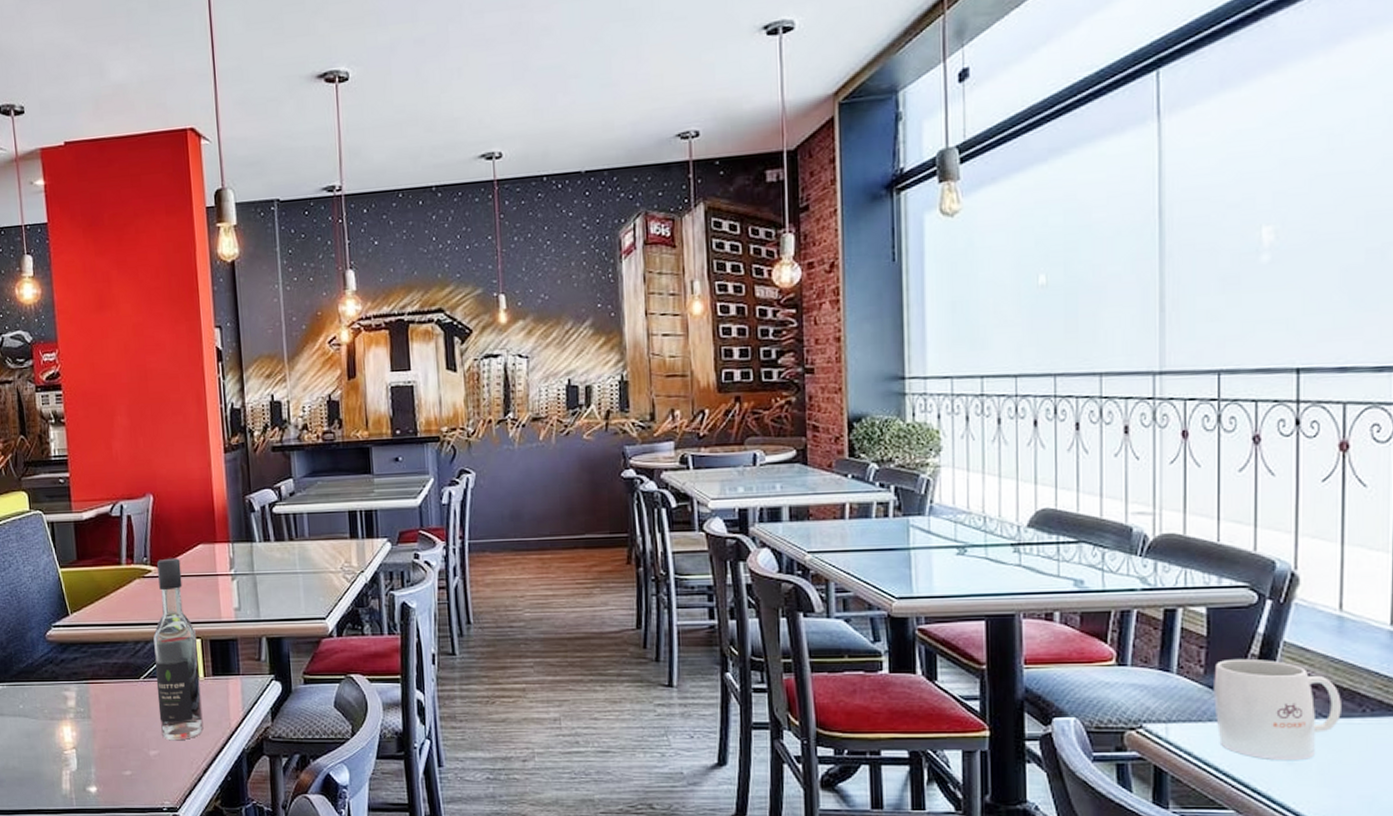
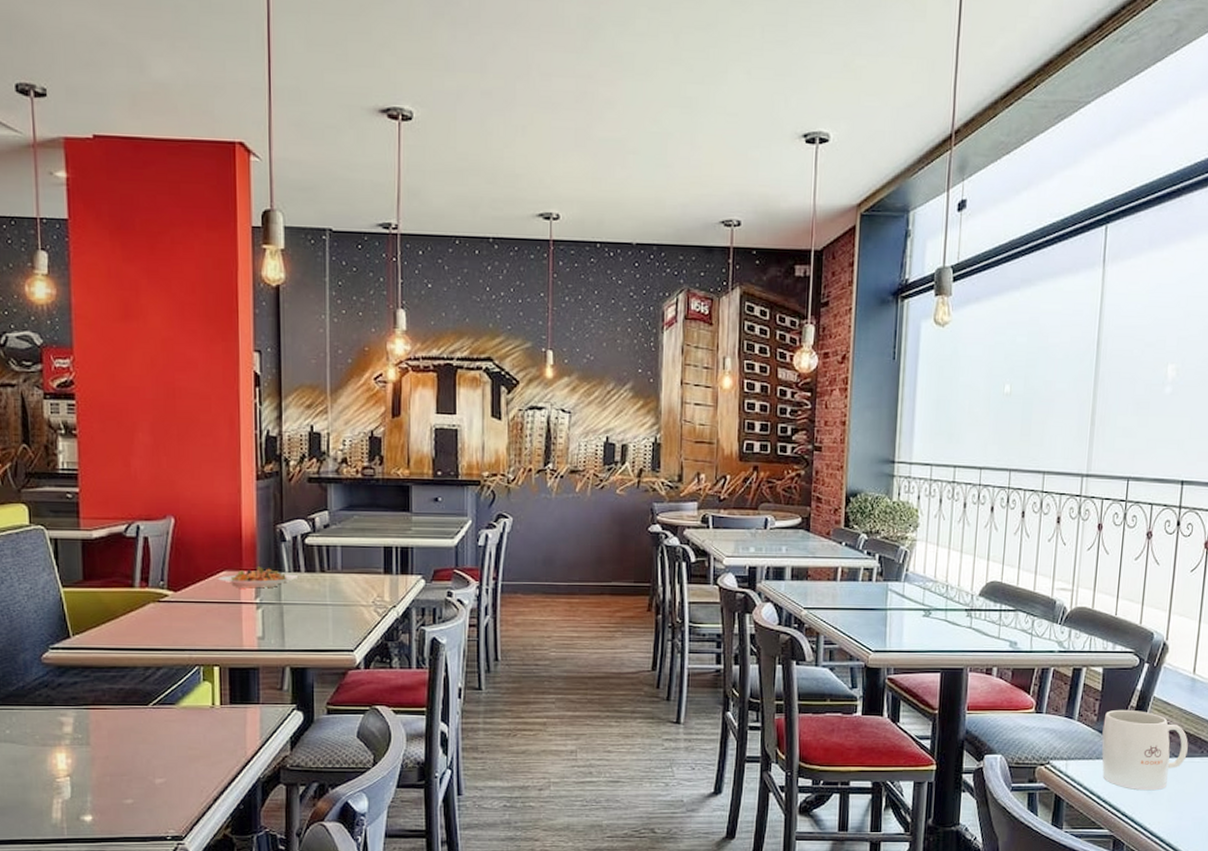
bottle: present [153,558,204,741] -> none [166,583,217,769]
salad: none [195,538,269,561] -> present [218,566,299,589]

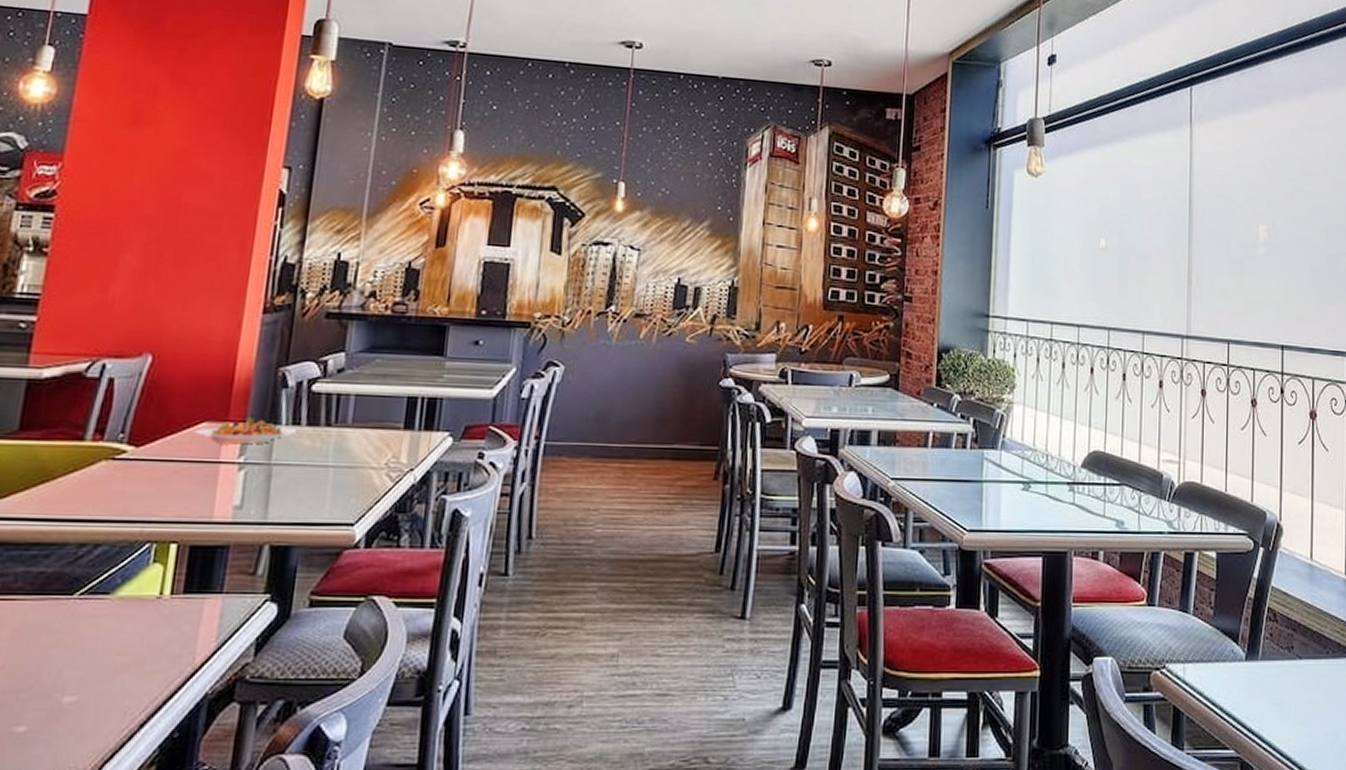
mug: present [1101,709,1188,791] -> none [1220,601,1312,701]

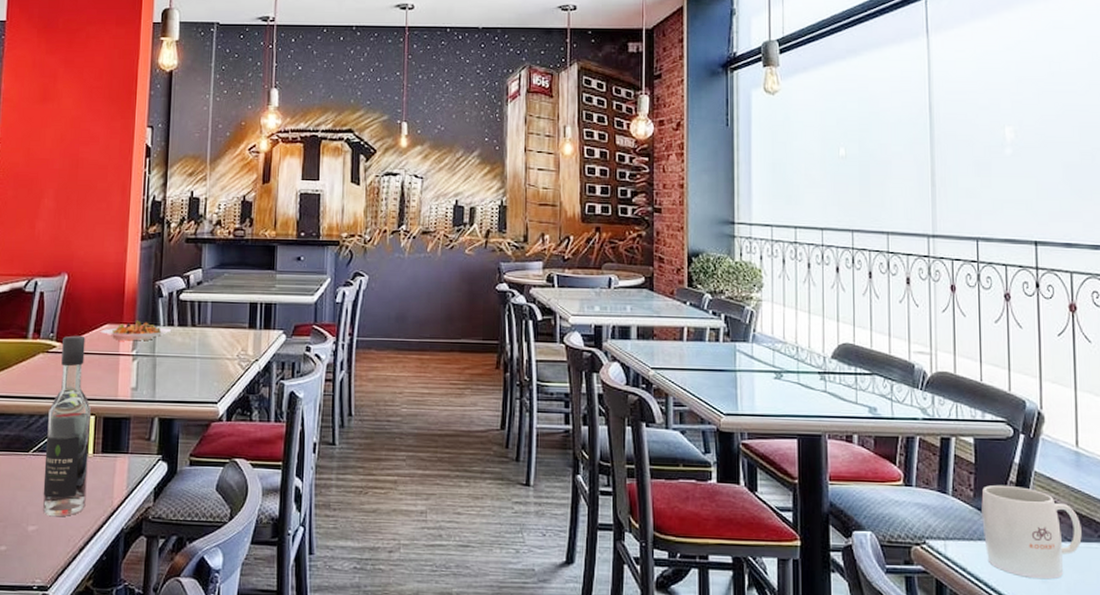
bottle: none [88,436,172,682] -> present [43,335,91,517]
mug: none [1220,601,1312,701] -> present [981,484,1082,580]

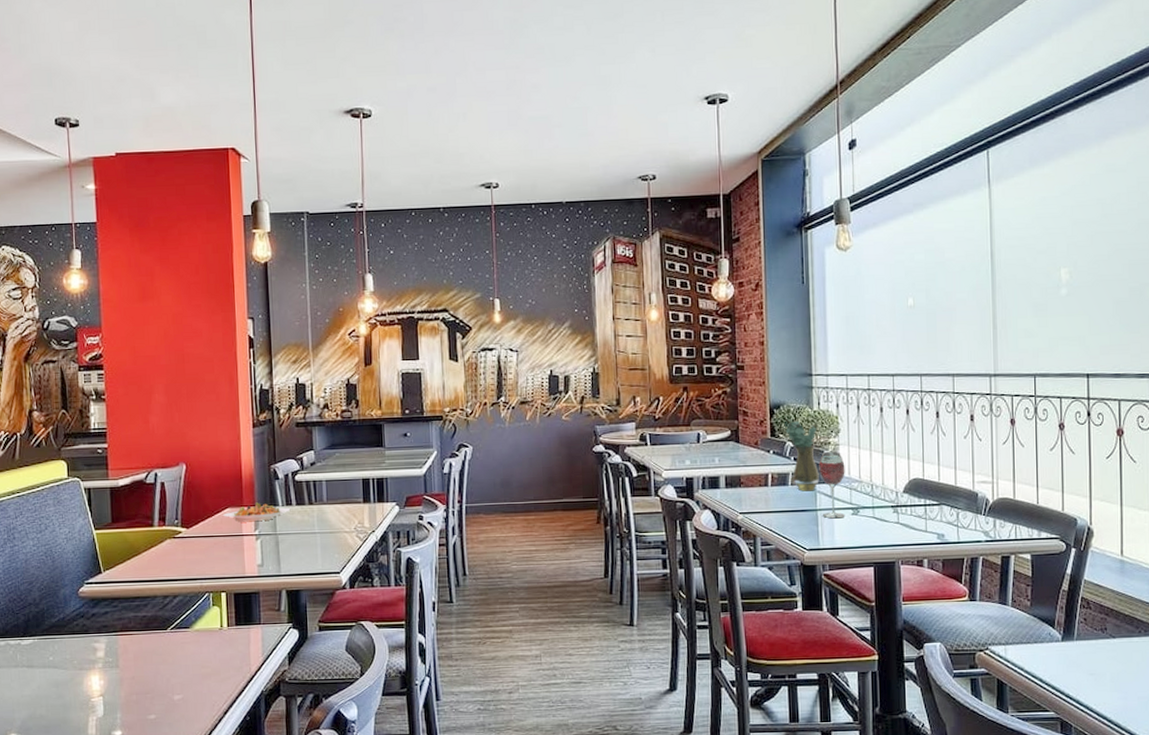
bottle: present [43,335,91,517] -> none [181,520,226,686]
vase: none [704,267,739,350] -> present [785,418,819,492]
wineglass: none [739,308,768,382] -> present [819,452,845,519]
mug: present [981,484,1082,580] -> none [1037,593,1125,673]

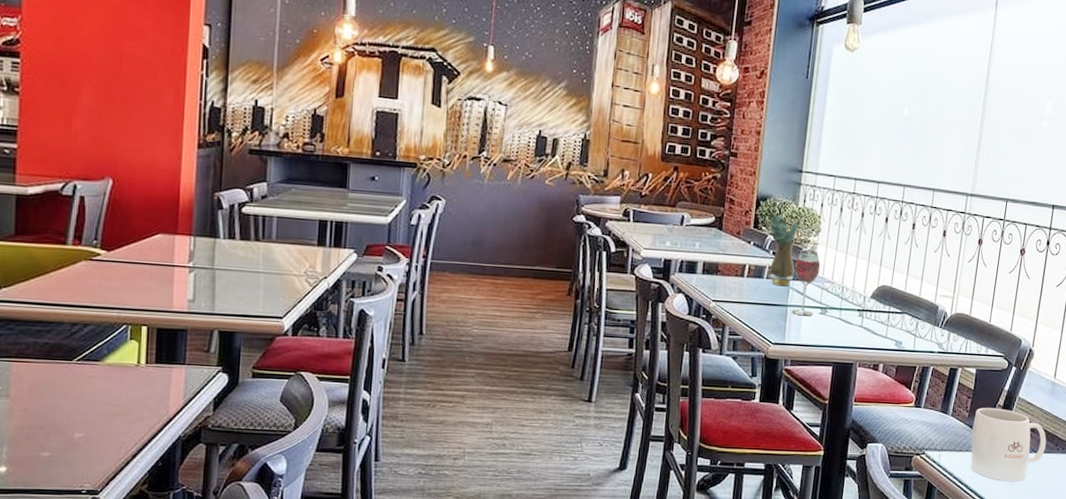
salad: present [223,502,291,523] -> none [153,231,233,253]
mug: none [1037,593,1125,673] -> present [970,407,1047,482]

